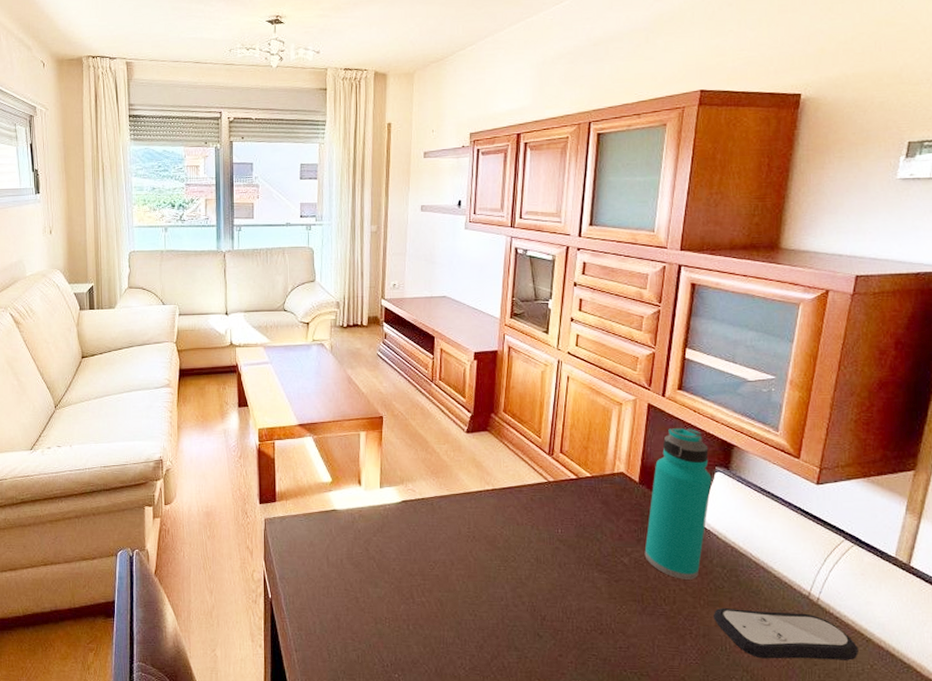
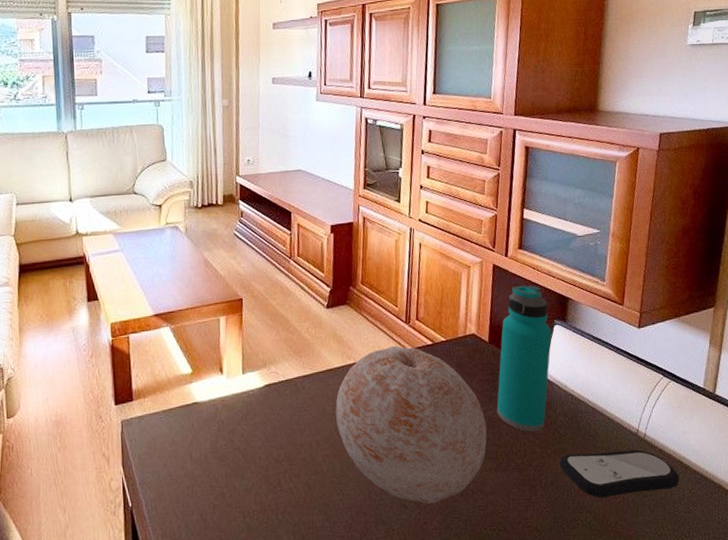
decorative ball: none [471,477,632,637] -> present [335,346,487,504]

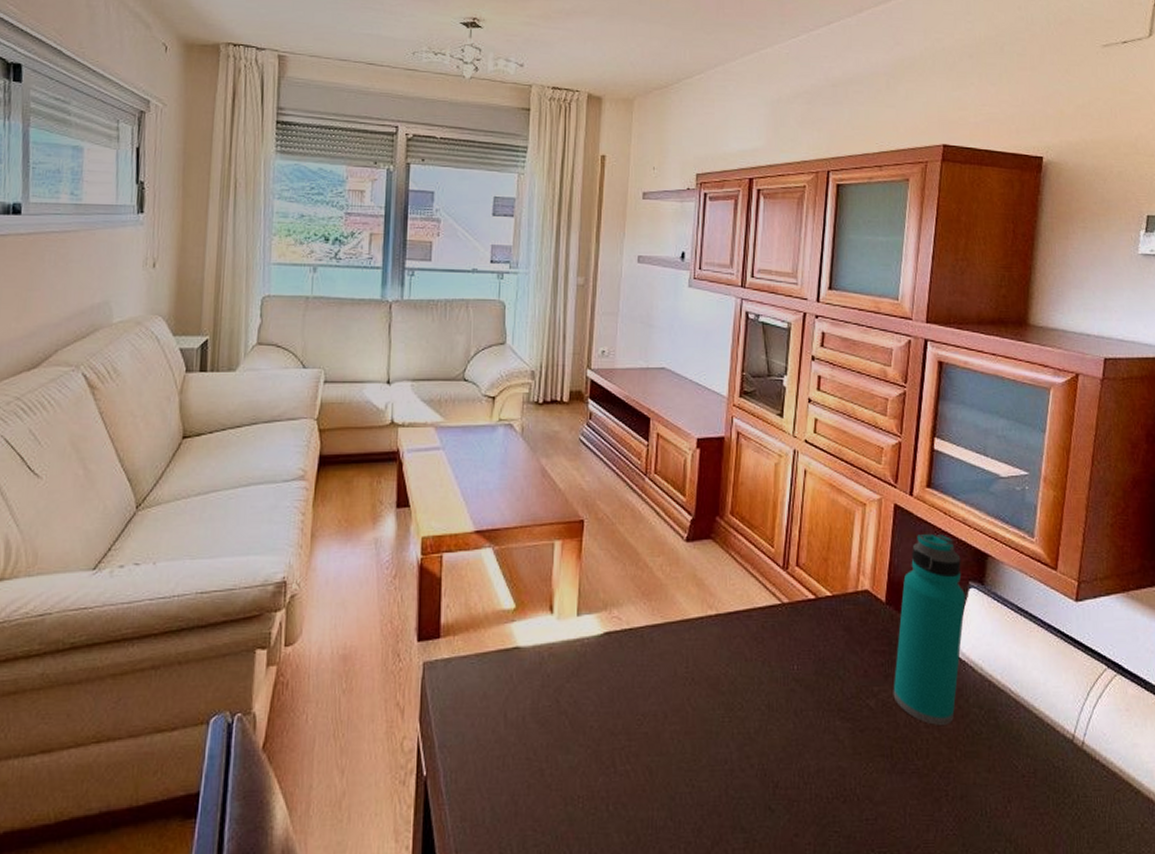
decorative ball: present [335,346,487,504] -> none [690,598,880,809]
remote control: present [559,449,680,498] -> none [972,759,1128,824]

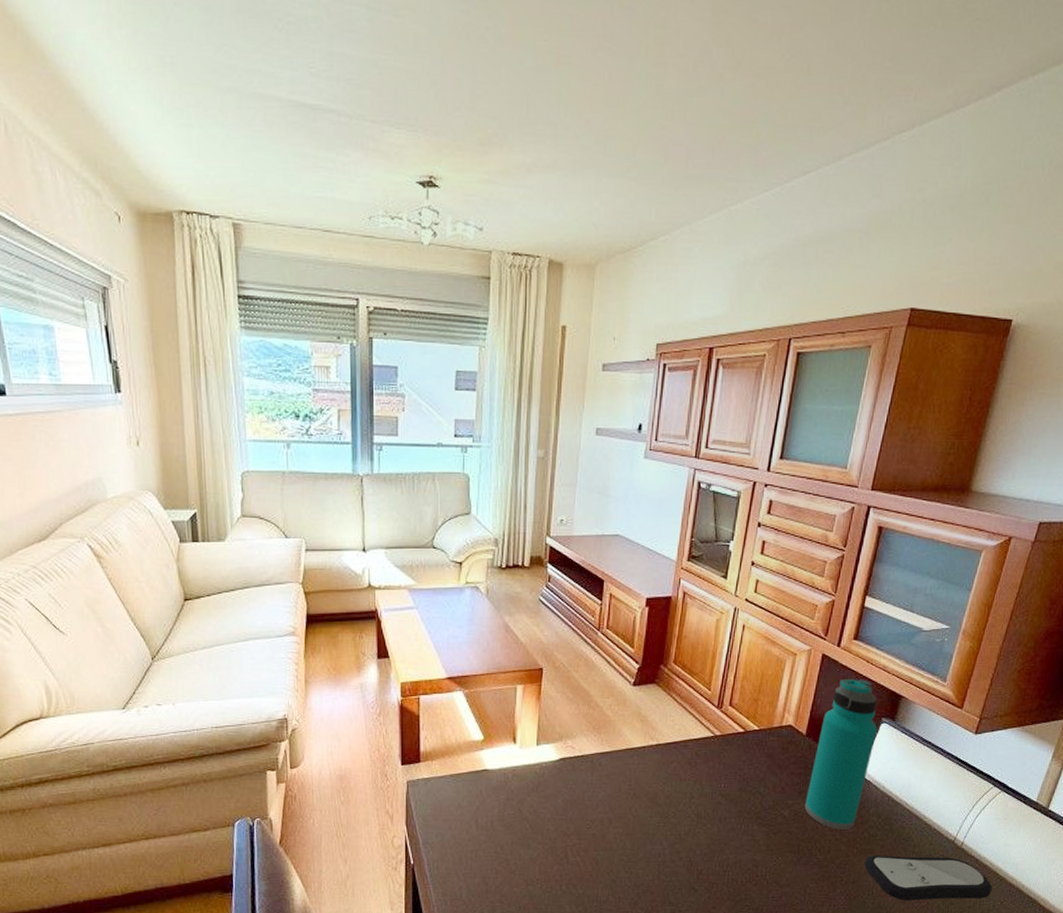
remote control: none [972,759,1128,824] -> present [864,854,993,901]

